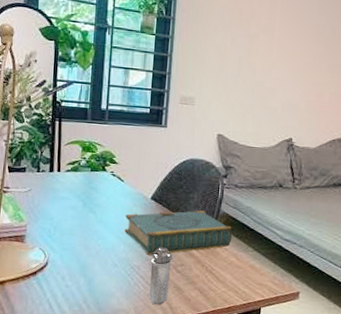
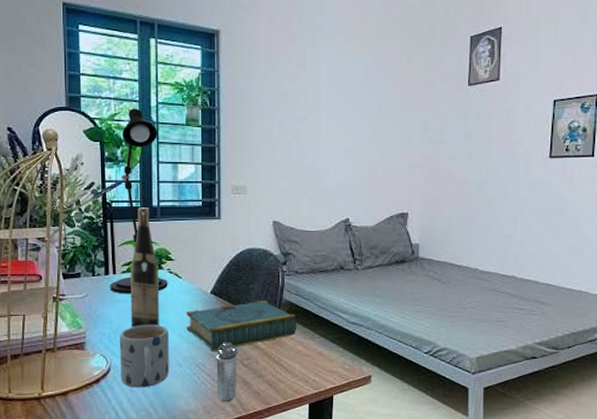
desk lamp: none [53,10,113,193] -> present [110,108,168,294]
mug: none [57,223,107,284] -> present [120,325,169,388]
wine bottle: none [71,109,103,226] -> present [130,207,159,327]

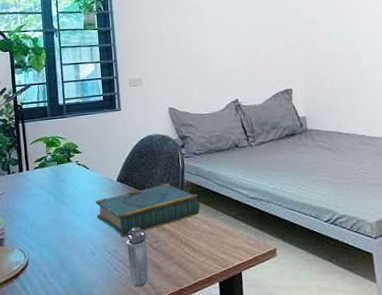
desk lamp: present [110,108,168,294] -> none [24,19,77,189]
mug: present [120,325,169,388] -> none [36,215,84,280]
wine bottle: present [130,207,159,327] -> none [41,106,71,220]

